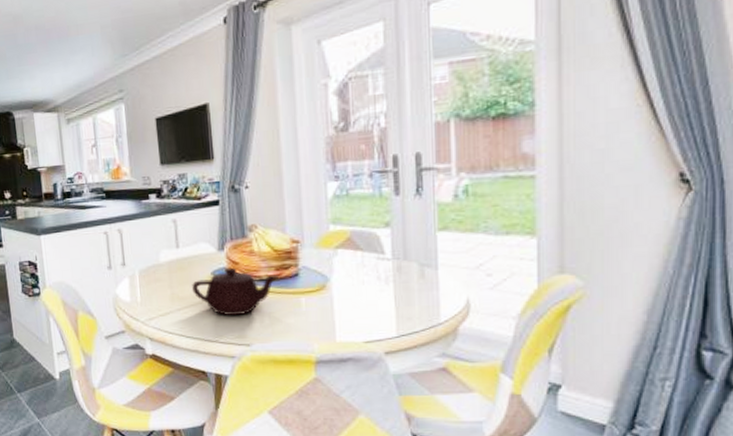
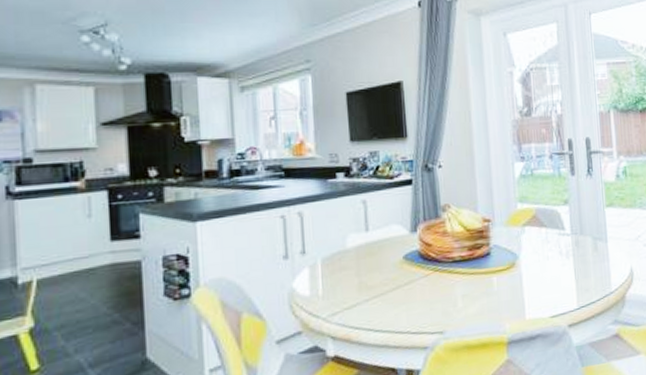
teapot: present [192,267,280,316] -> none [382,249,472,303]

